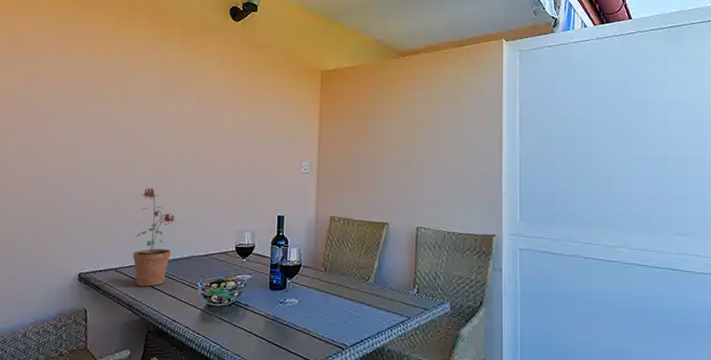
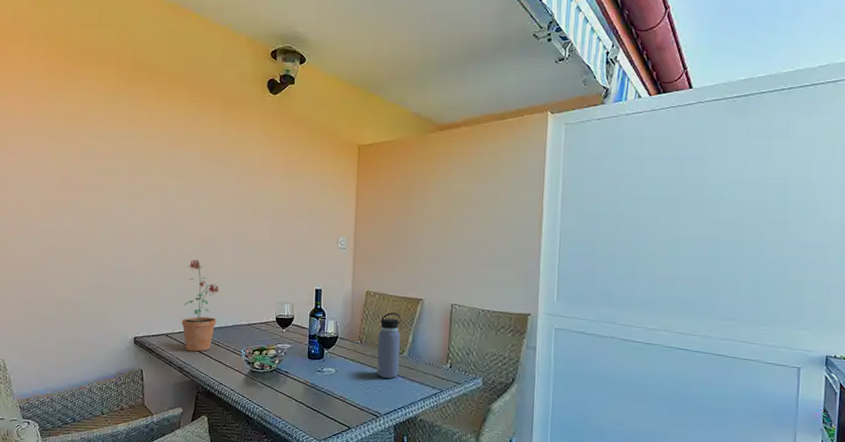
water bottle: none [342,238,367,307] -> present [377,312,402,379]

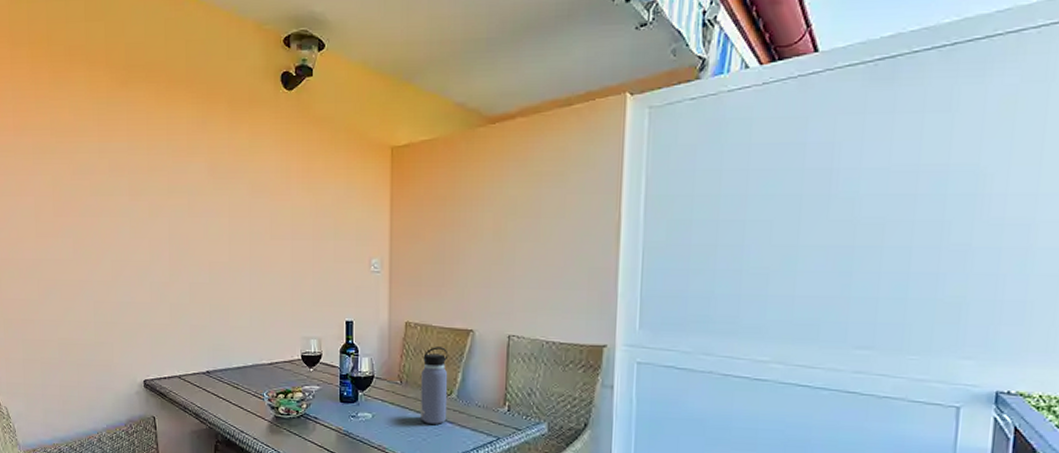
potted plant: present [181,259,219,352] -> none [195,289,236,396]

